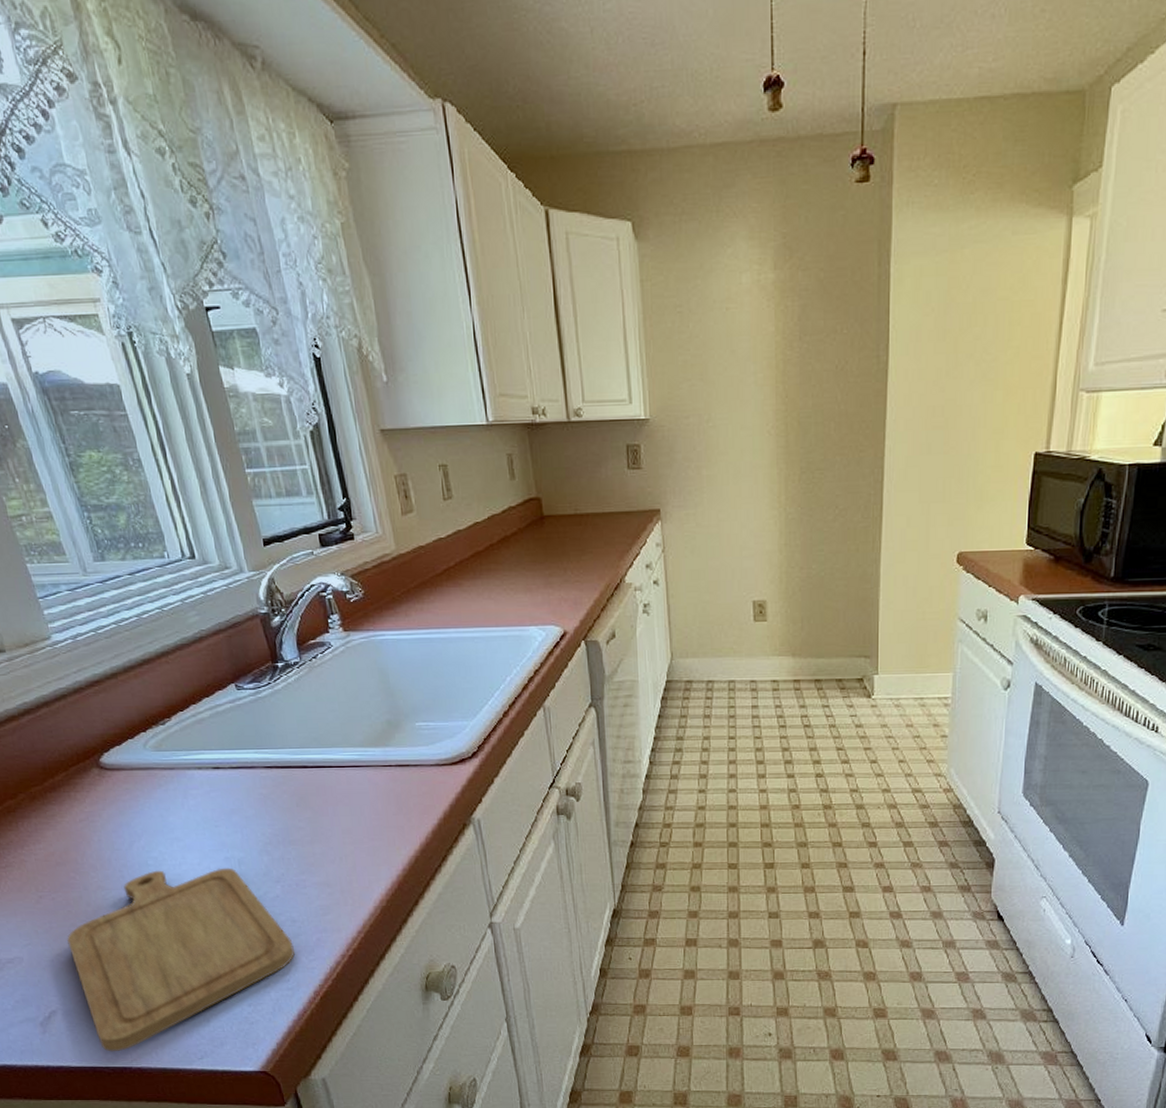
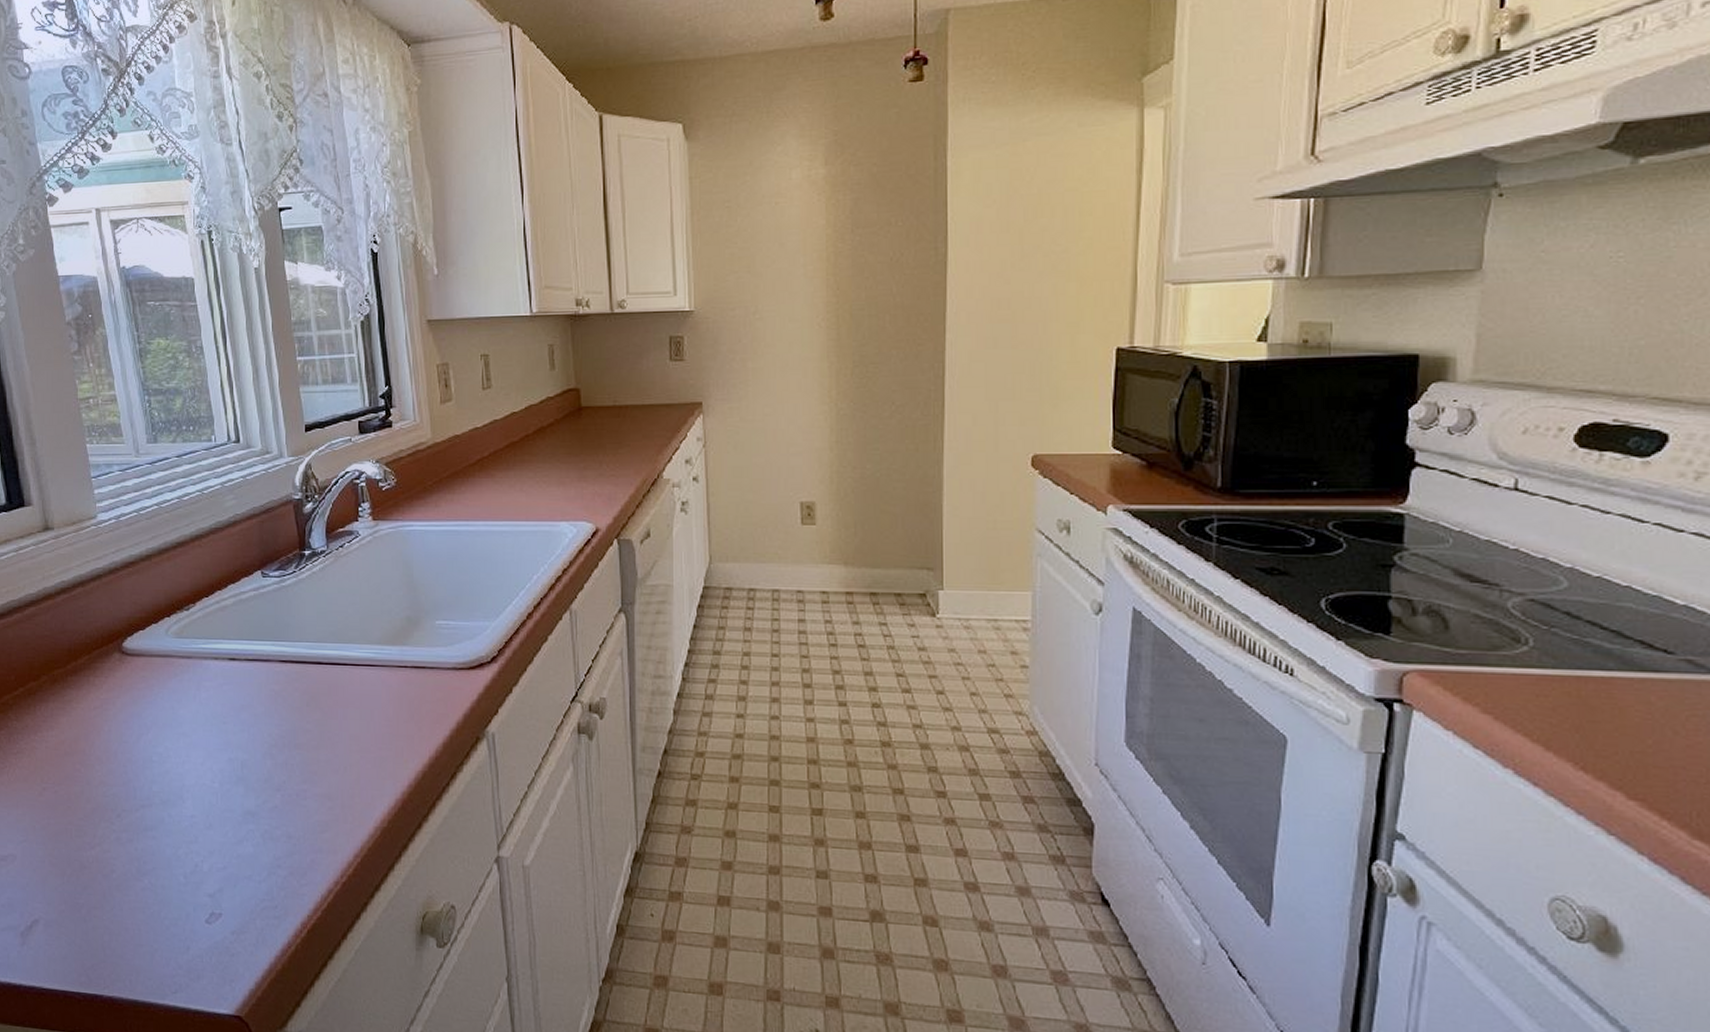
chopping board: present [66,867,295,1052] -> none [61,767,286,976]

